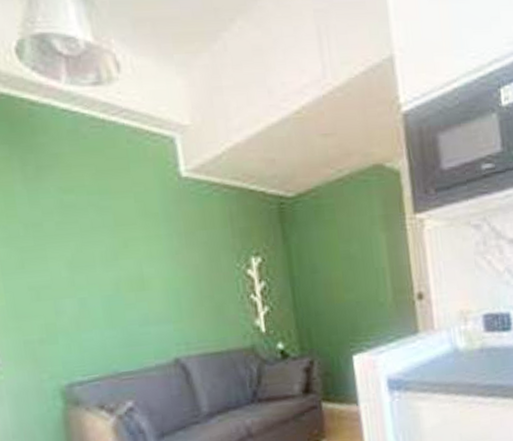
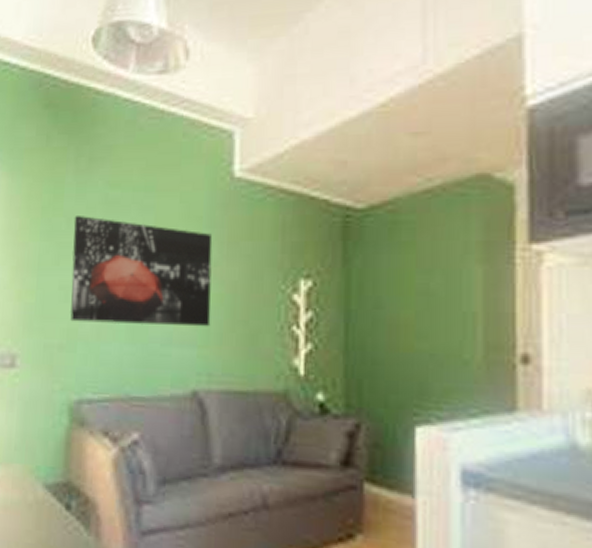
wall art: none [31,220,181,318] -> present [70,216,213,327]

